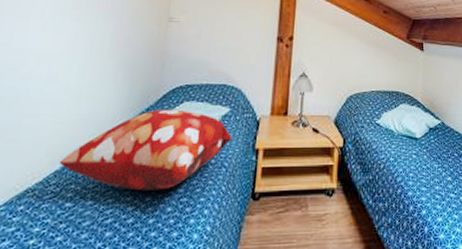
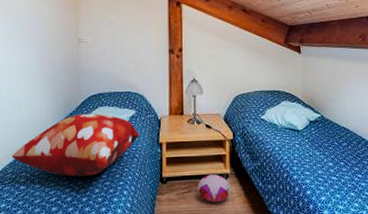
plush toy: none [296,189,336,224] -> present [197,174,231,202]

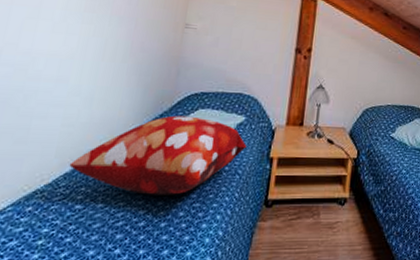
plush toy: present [197,174,231,202] -> none [308,199,348,231]

